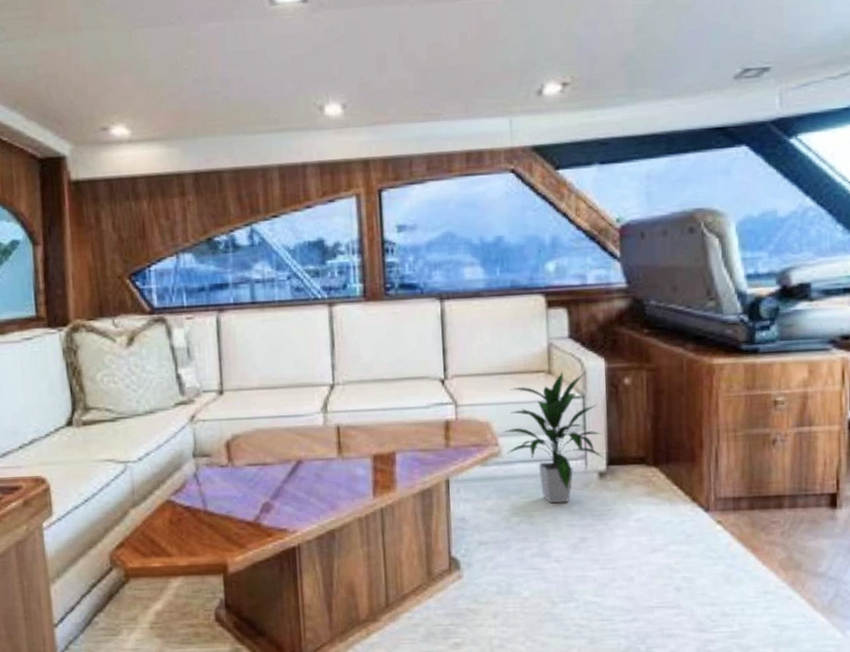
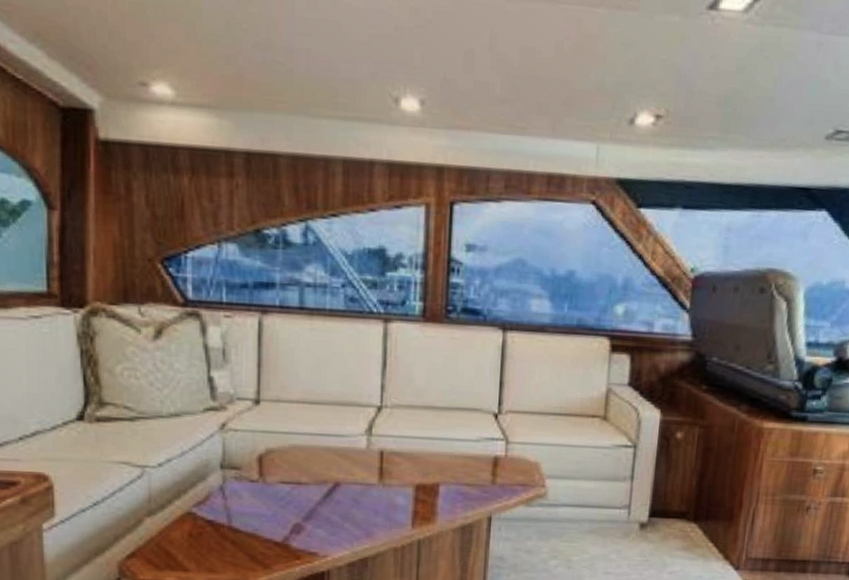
indoor plant: present [503,372,604,504] -> none [551,419,648,550]

